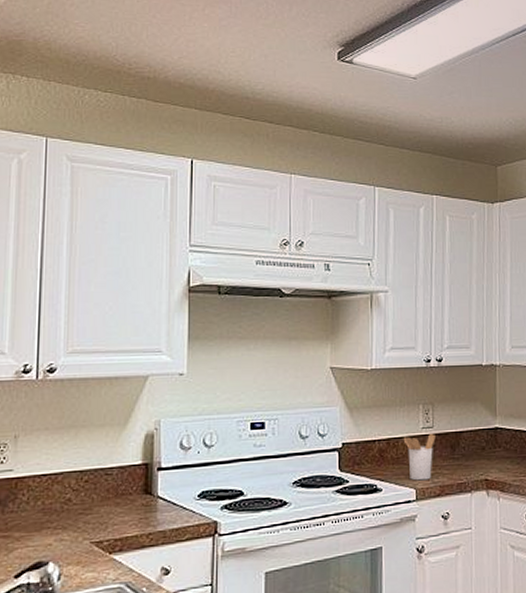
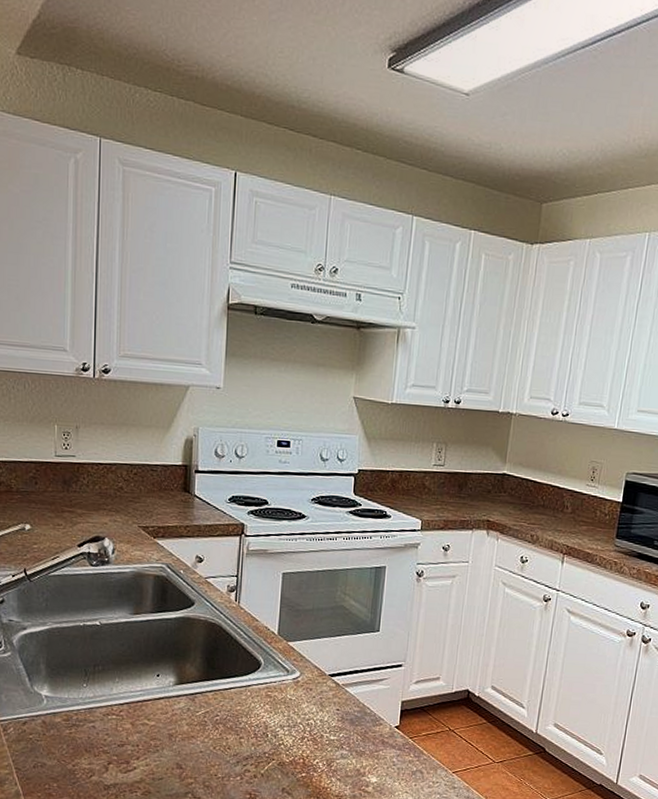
utensil holder: present [403,434,436,481] -> none [415,471,445,514]

